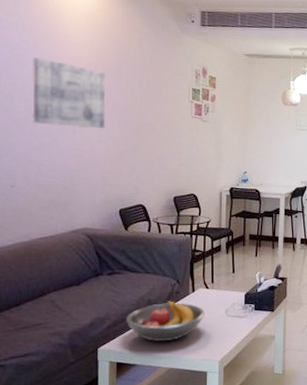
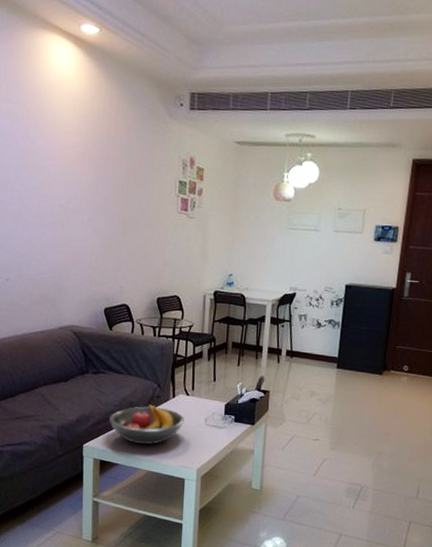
wall art: present [32,56,106,128] -> none [24,146,92,223]

